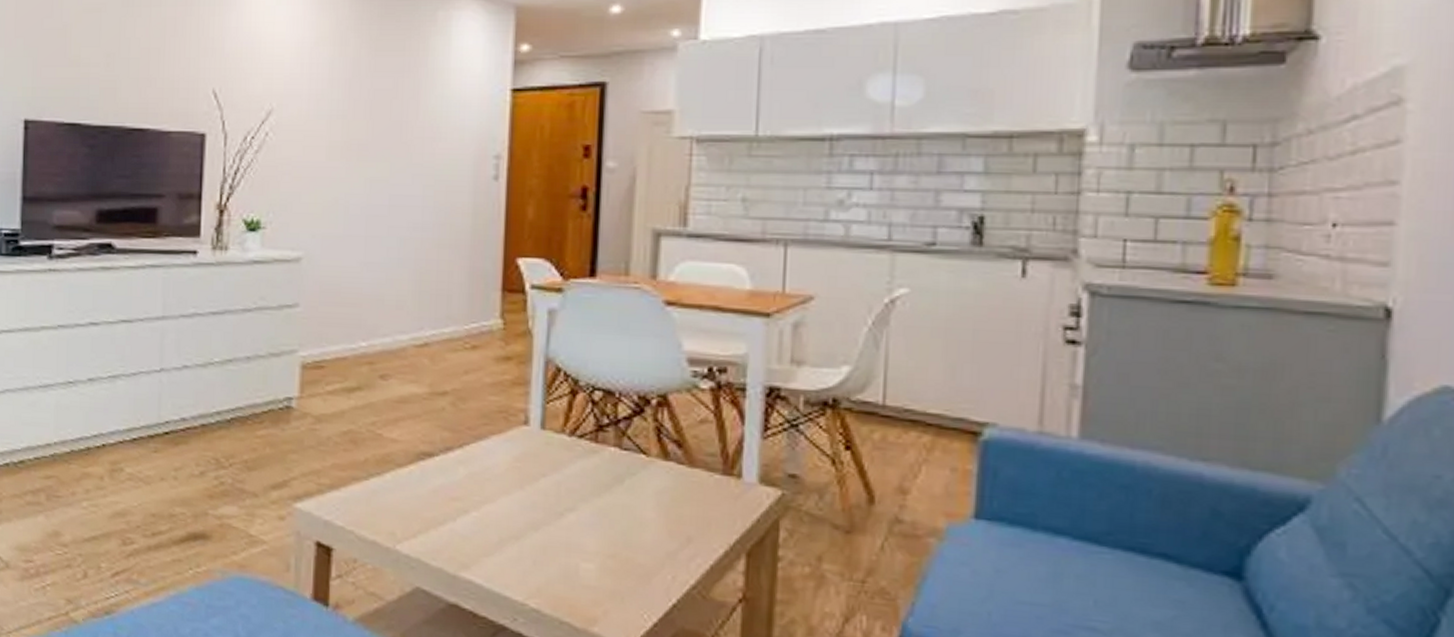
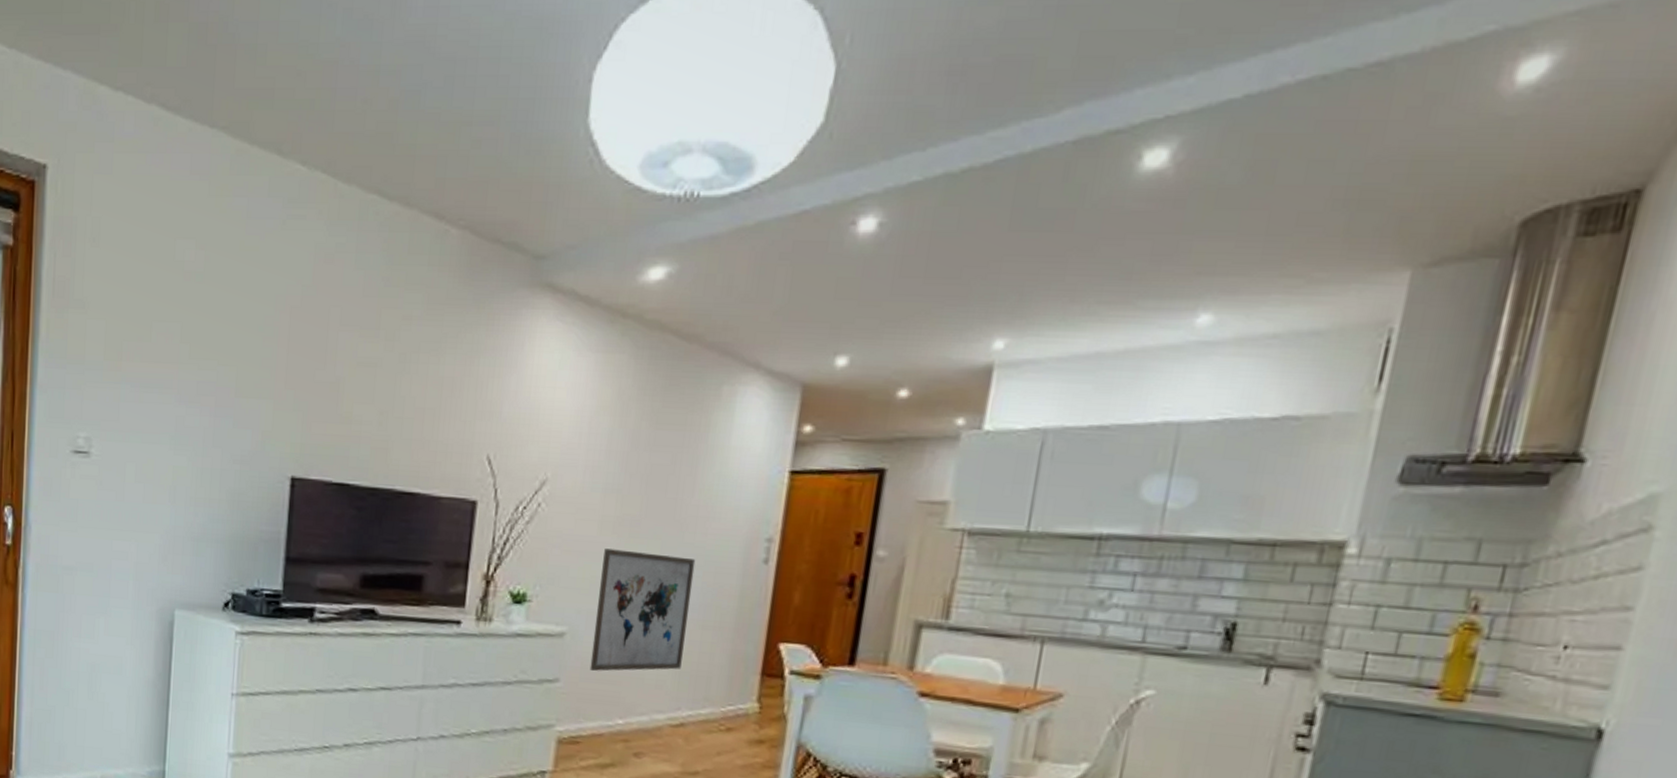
wall art: none [328,173,426,294] -> present [589,548,696,671]

